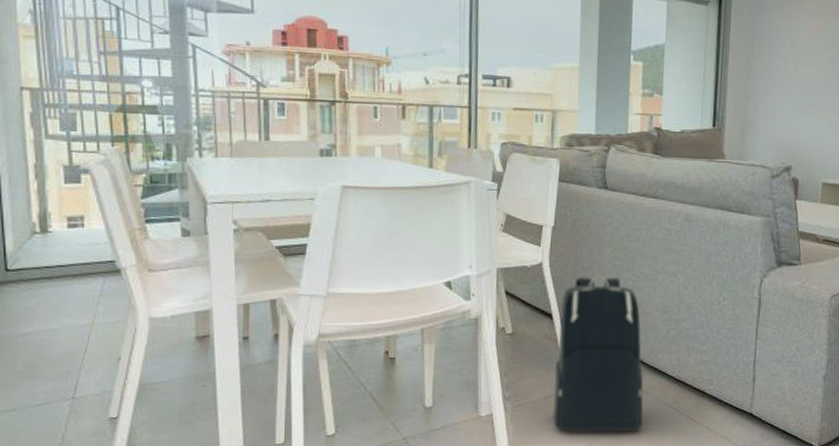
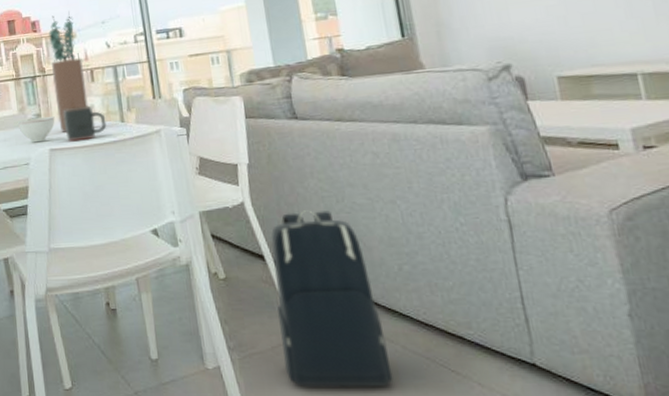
bowl: none [305,148,353,177] -> present [17,116,55,143]
vase: none [356,32,396,170] -> present [49,10,88,132]
mug: none [363,143,413,182] -> present [63,105,107,141]

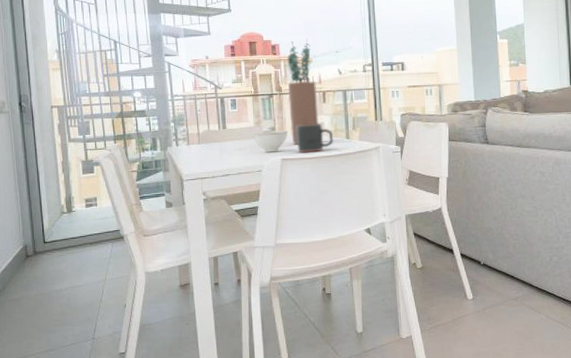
backpack: present [271,210,393,387] -> none [459,215,537,348]

